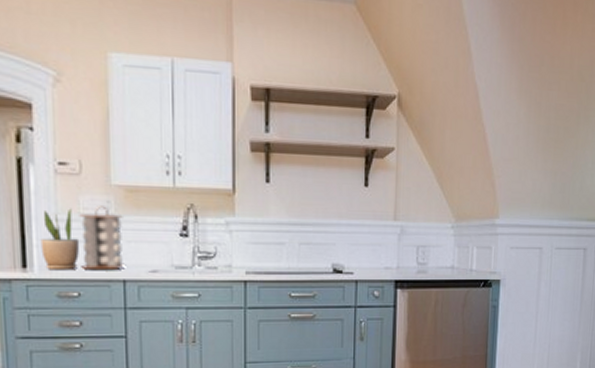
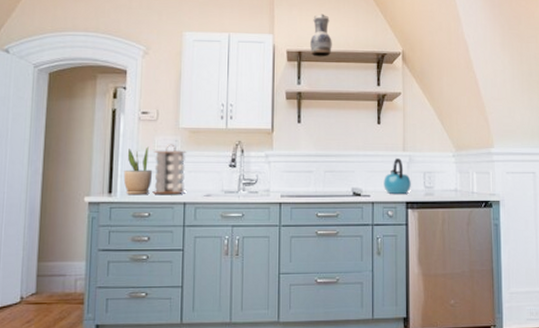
ceramic jug: none [280,37,310,98] -> present [309,13,332,57]
kettle: none [370,229,402,271] -> present [384,158,411,194]

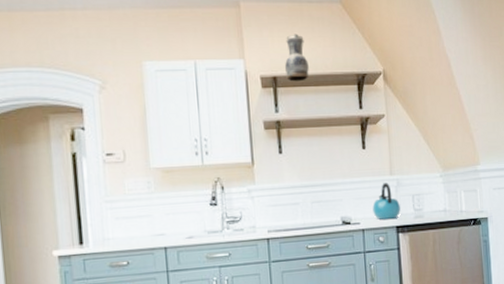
potted plant: present [123,146,153,194] -> none [94,191,127,244]
spice rack: present [152,144,187,195] -> none [125,186,165,242]

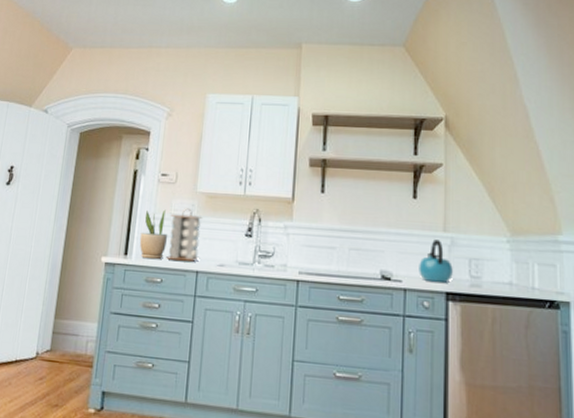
potted plant: none [94,191,127,244] -> present [139,209,168,259]
spice rack: none [125,186,165,242] -> present [166,208,203,262]
ceramic jug: present [284,34,309,82] -> none [337,75,363,122]

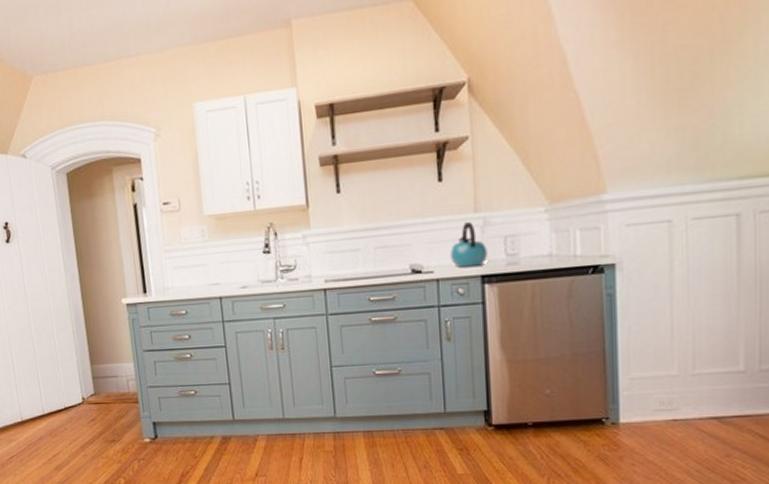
potted plant: present [139,209,168,259] -> none [154,240,184,293]
spice rack: present [166,208,203,262] -> none [181,234,220,291]

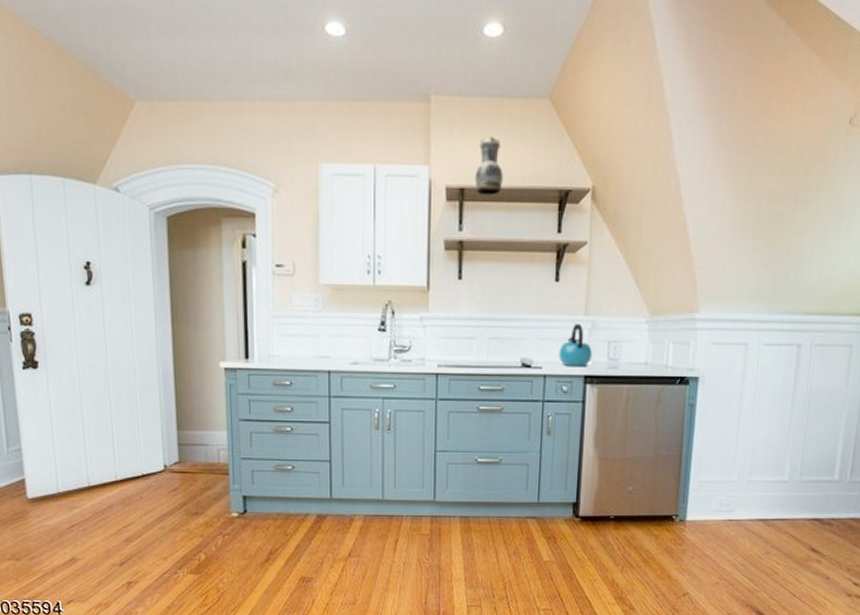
ceramic jug: none [342,48,373,107] -> present [474,136,503,196]

